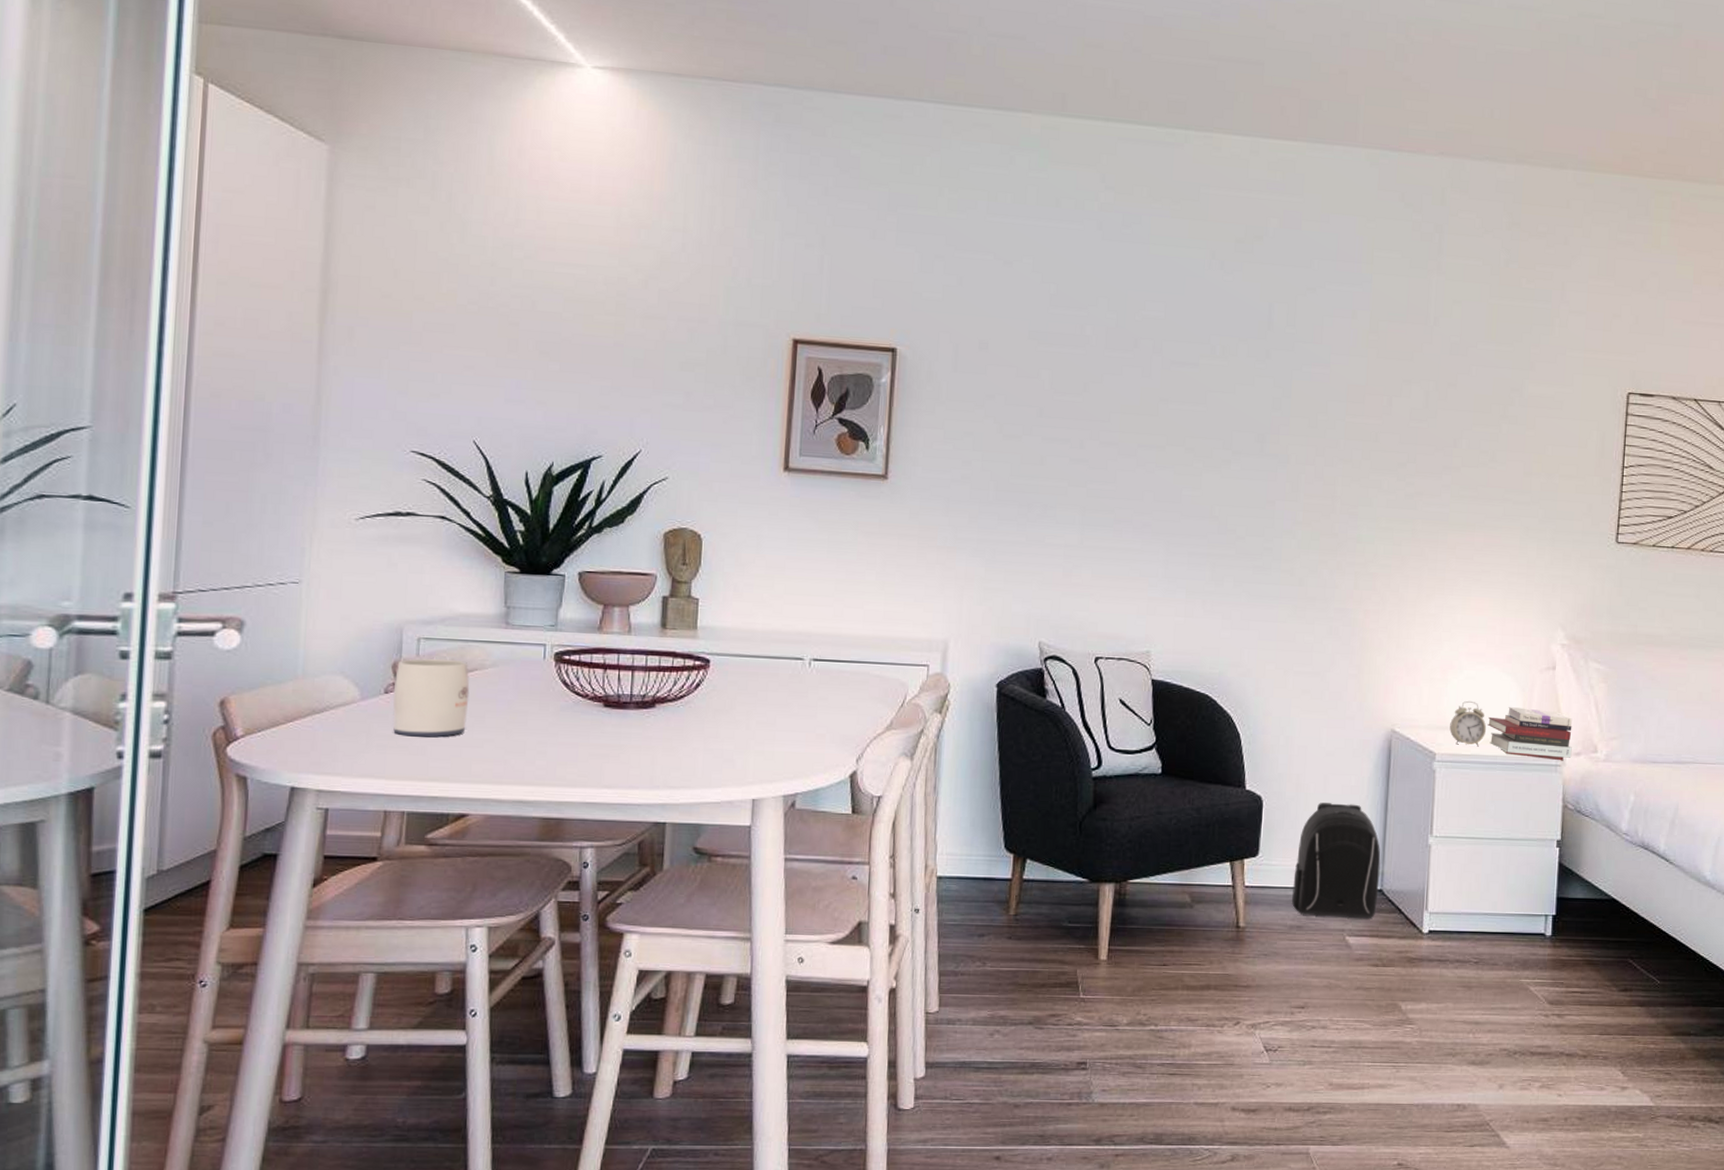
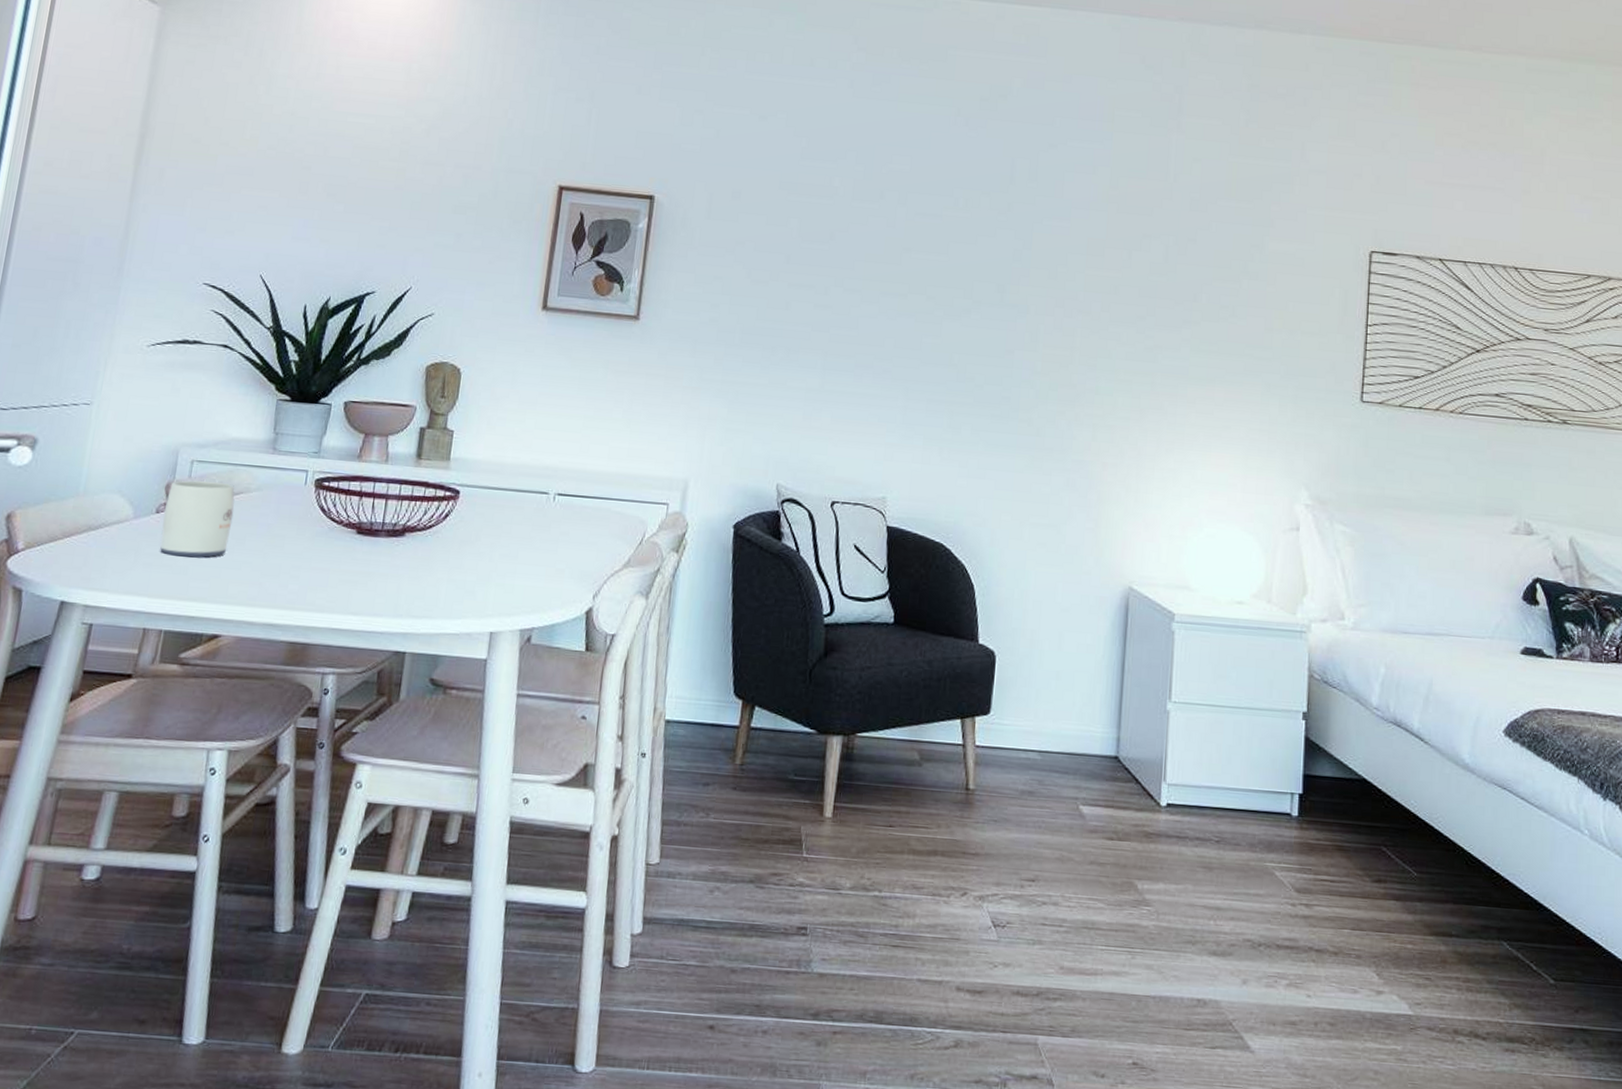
backpack: present [1291,803,1381,918] -> none [1023,660,1117,787]
alarm clock: present [1450,700,1487,747] -> none [1189,560,1228,609]
books: present [1487,707,1573,761] -> none [1228,568,1318,628]

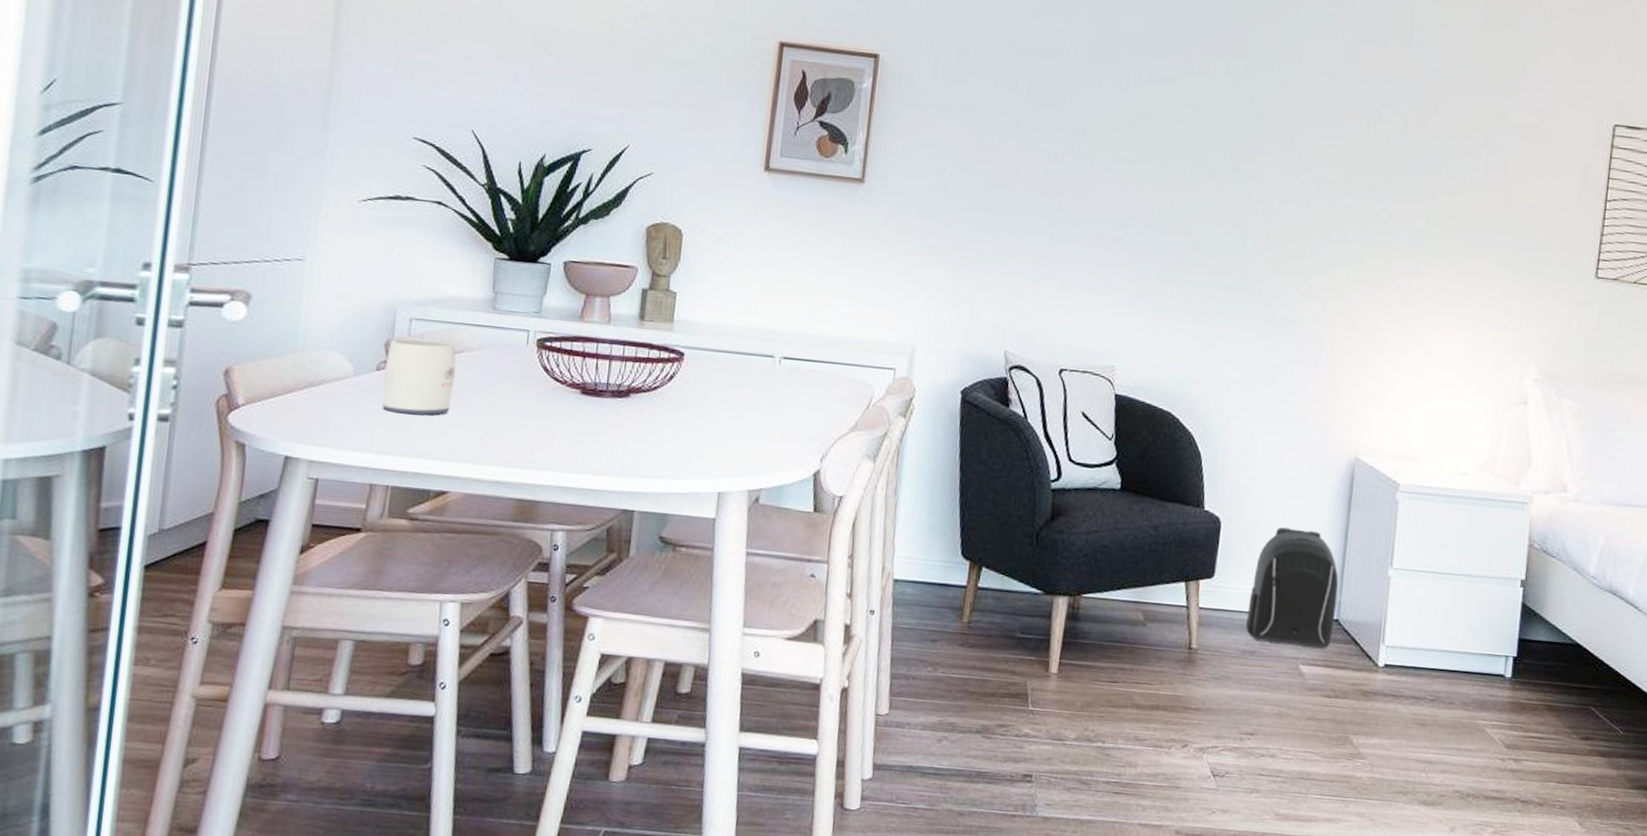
backpack: none [1023,660,1117,787] -> present [1245,527,1339,648]

